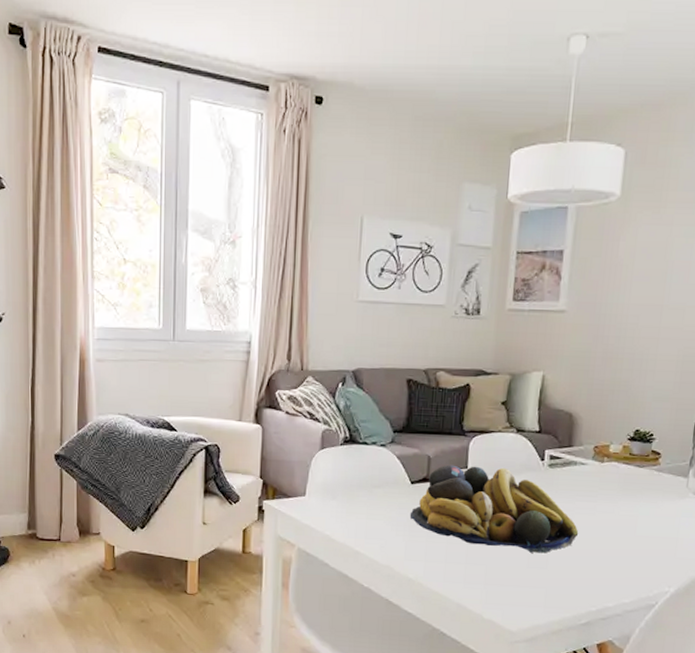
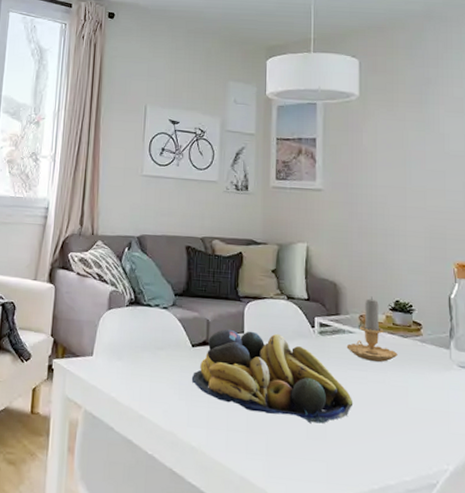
candle: none [576,426,631,492] -> present [346,296,398,362]

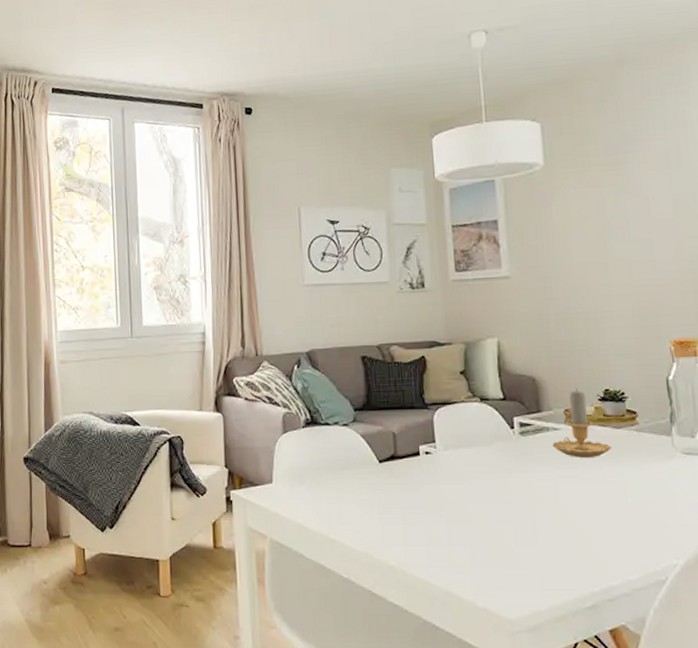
fruit bowl: present [191,329,354,424] -> none [382,439,565,529]

